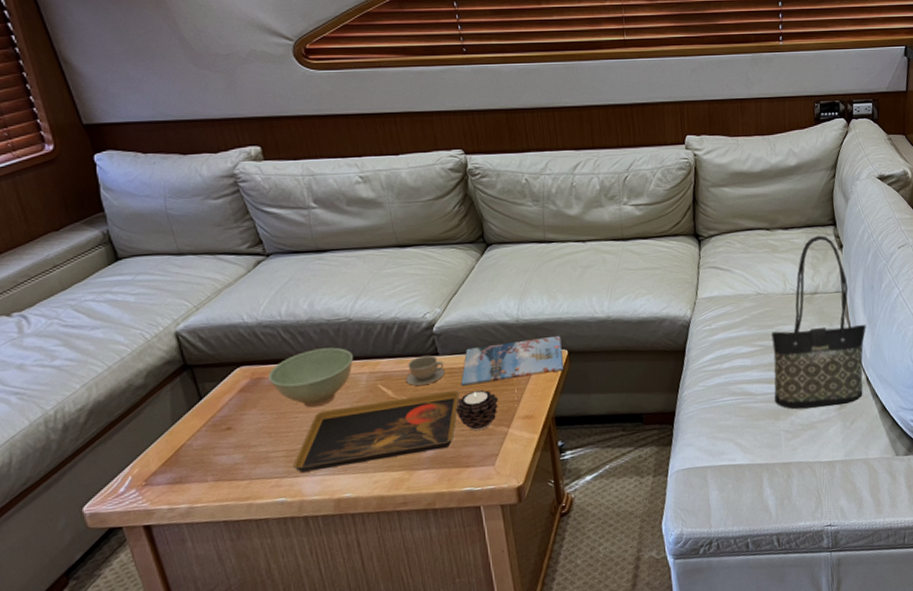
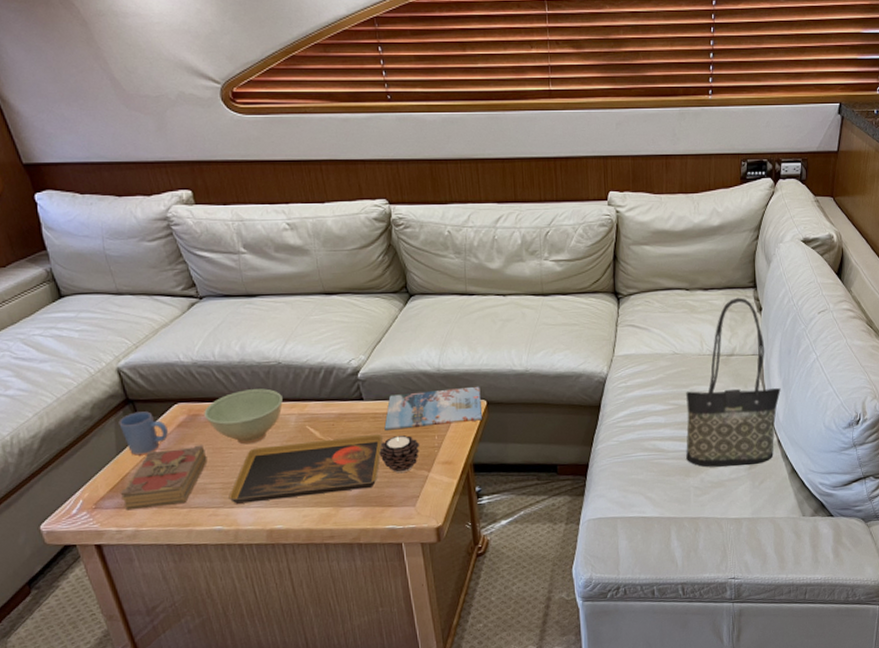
book: none [173,410,271,486] -> present [120,445,208,511]
mug: none [175,377,229,425] -> present [118,411,168,456]
teacup: present [406,355,445,386] -> none [332,399,369,429]

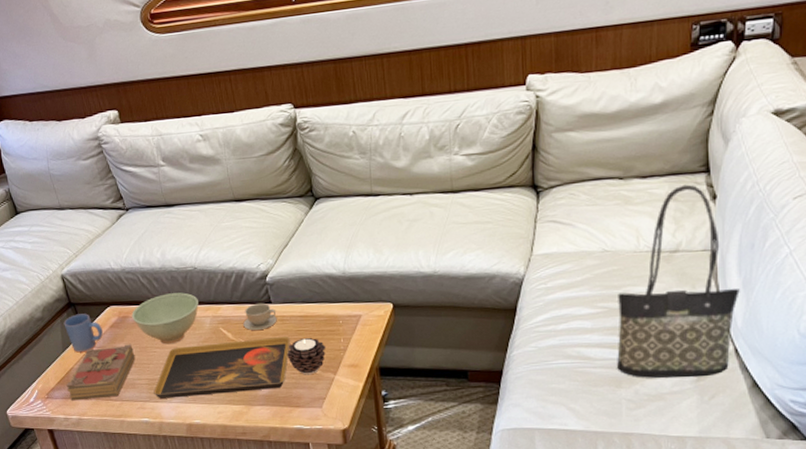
teacup: none [332,399,369,429] -> present [243,302,277,331]
magazine: present [384,386,482,430] -> none [292,288,388,333]

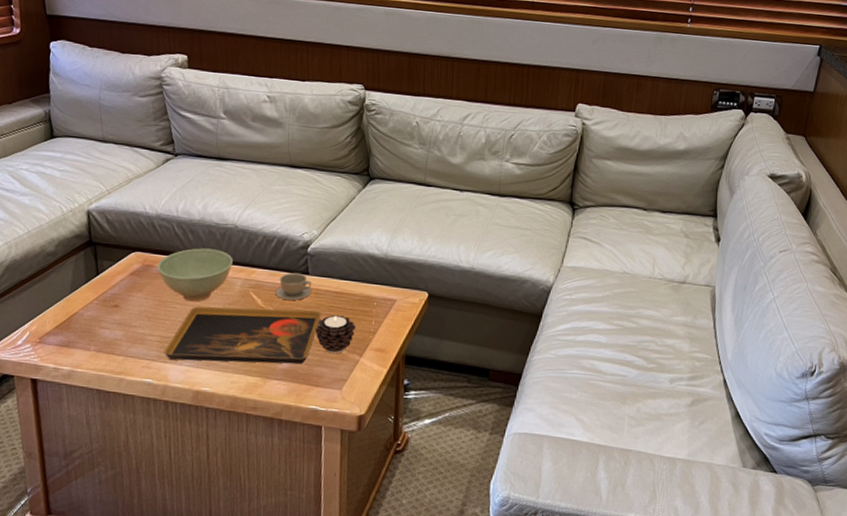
mug: present [63,313,103,353] -> none [78,254,121,298]
book: present [66,344,135,401] -> none [64,294,152,351]
tote bag: present [617,184,740,378] -> none [624,224,732,403]

